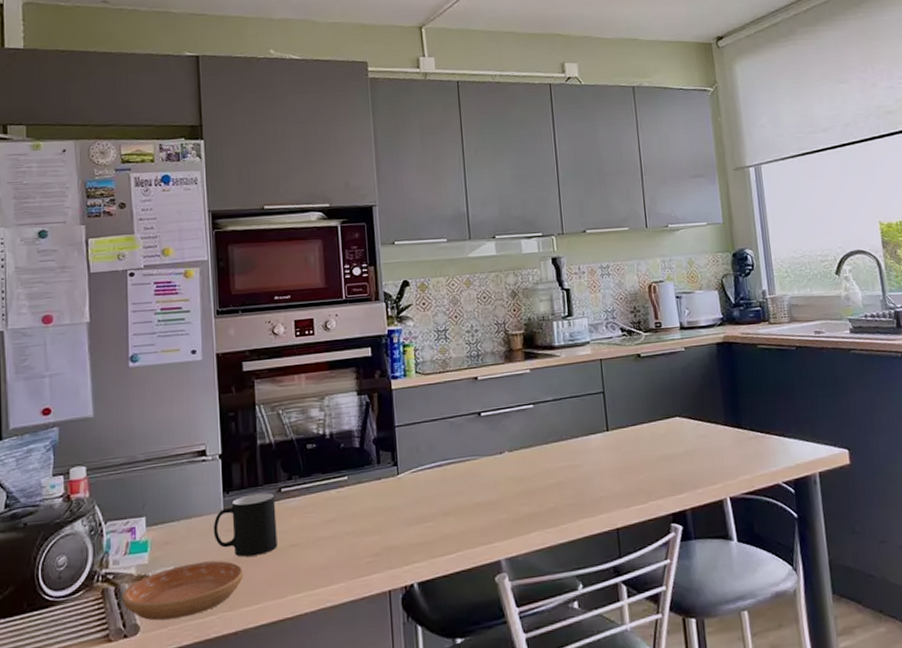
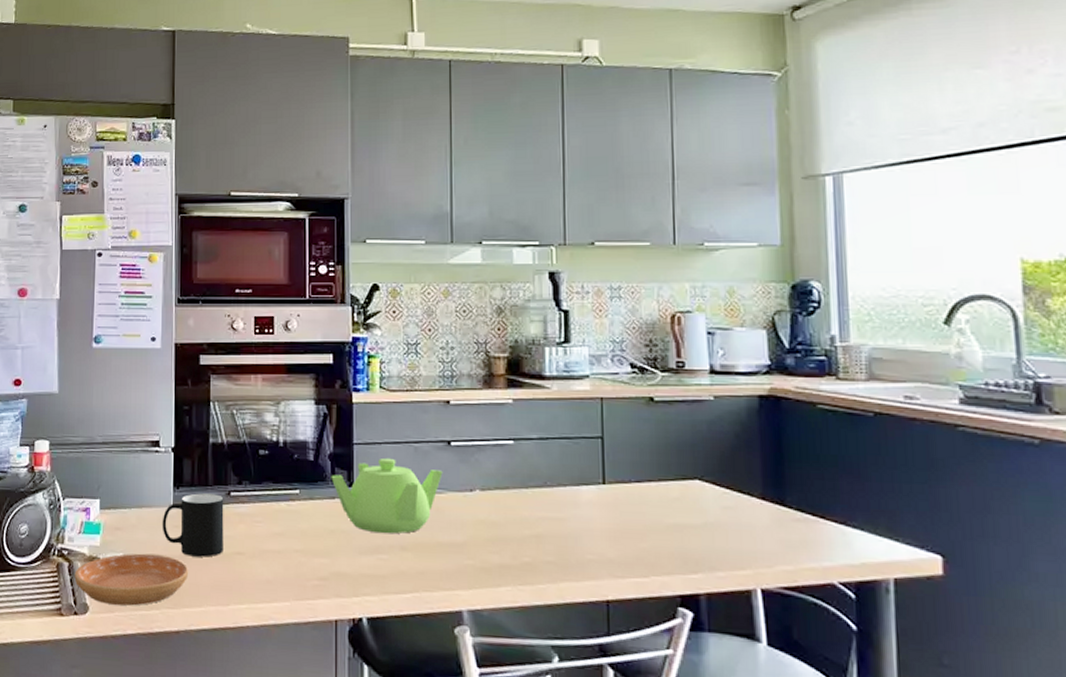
teapot: none [376,434,476,505] -> present [331,457,443,534]

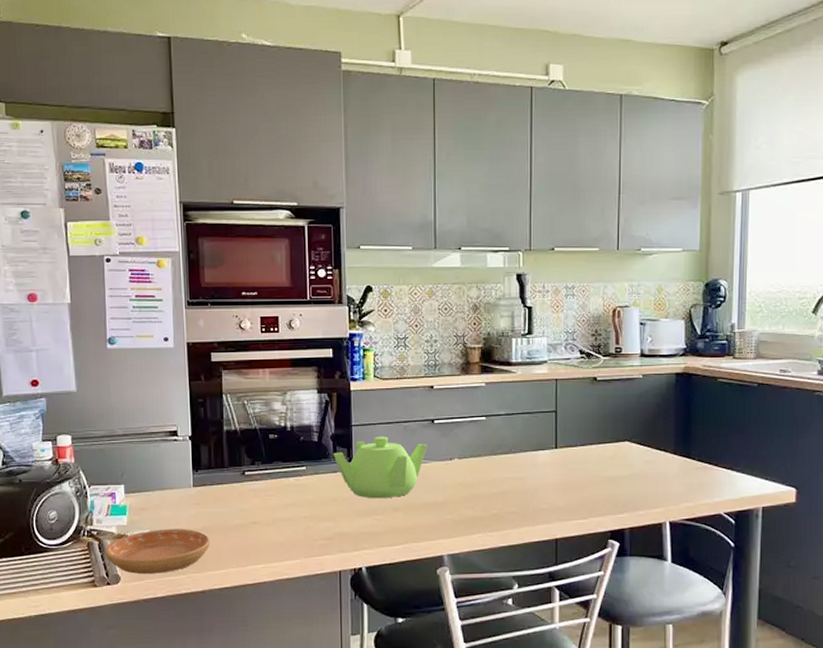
cup: present [162,493,224,557] -> none [183,474,241,528]

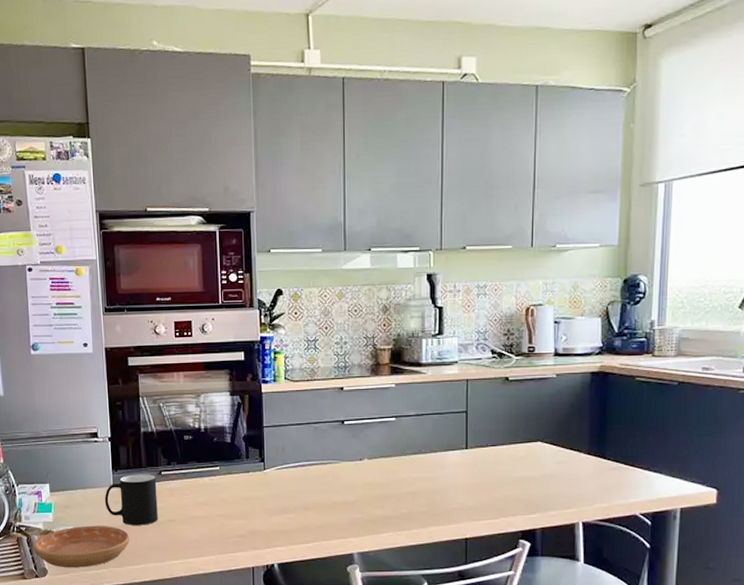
cup: none [183,474,241,528] -> present [104,474,158,525]
teapot: present [333,436,428,499] -> none [245,437,338,498]

